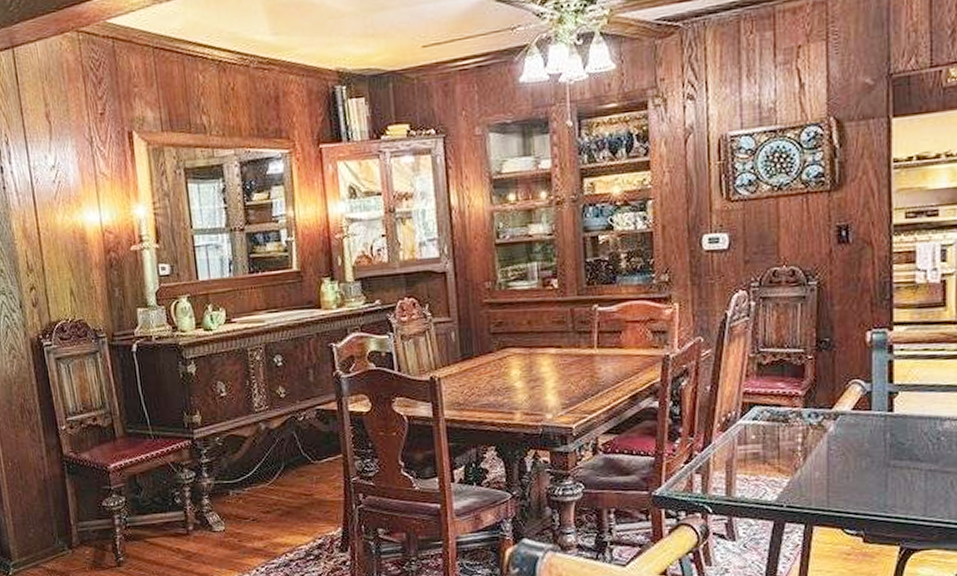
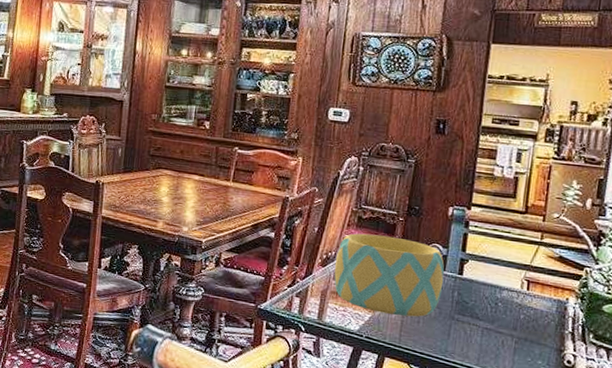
bowl: none [737,380,872,475] -> present [334,233,445,317]

